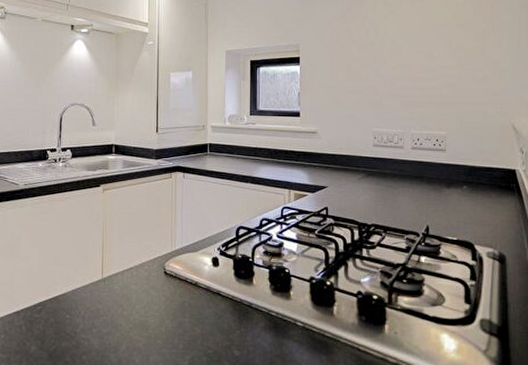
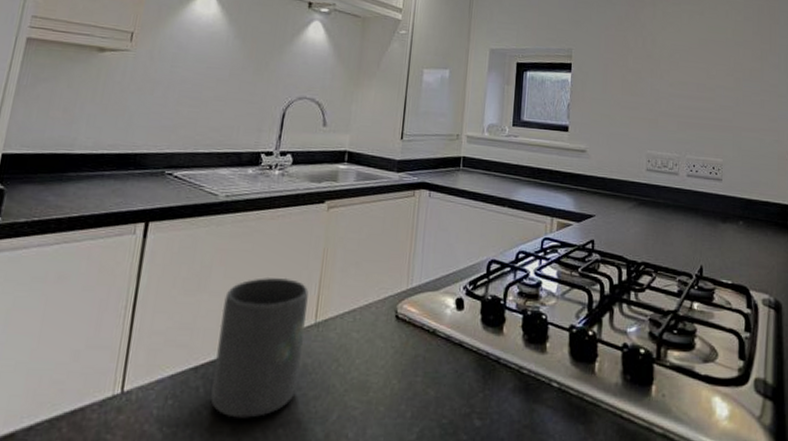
mug: none [30,245,95,348] -> present [210,277,309,418]

